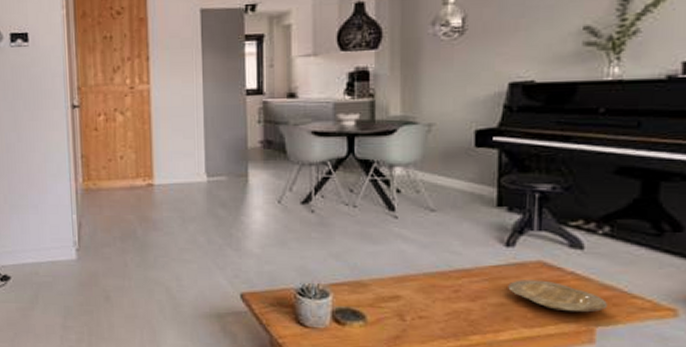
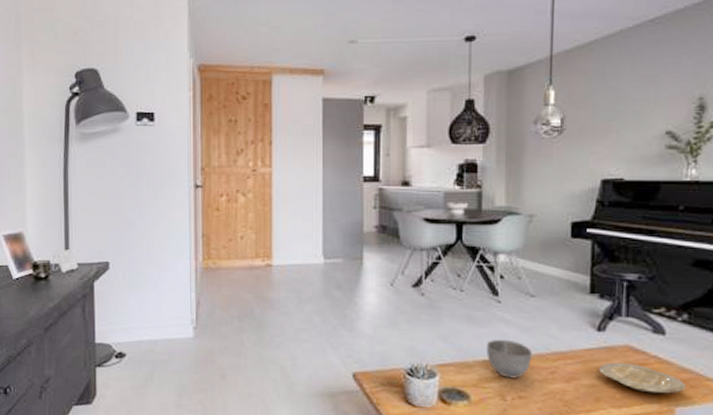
bowl: none [383,256,434,298] -> present [487,339,533,379]

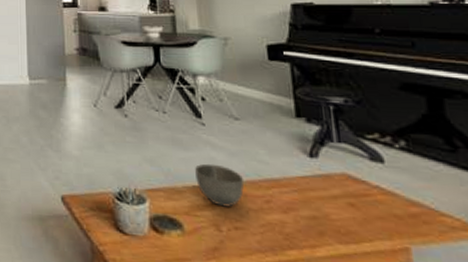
plate: present [599,362,685,394] -> none [317,192,418,229]

